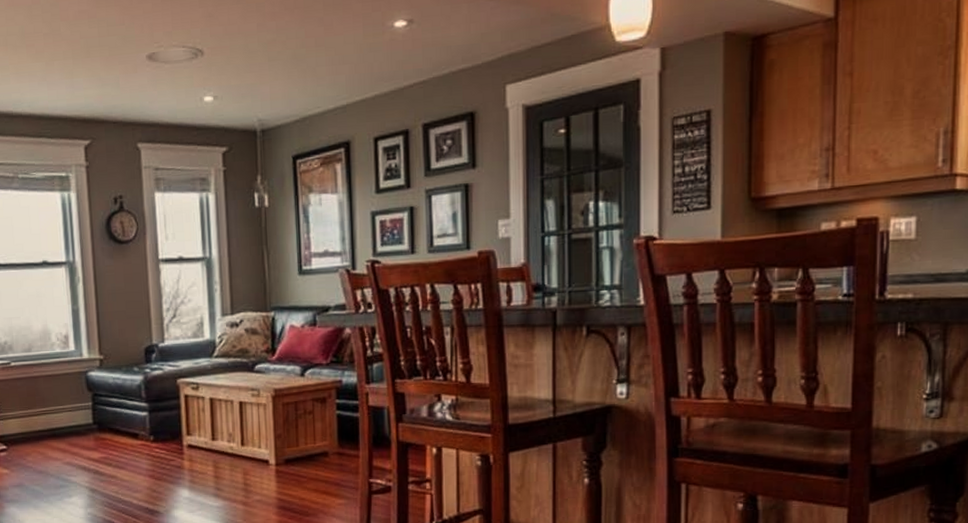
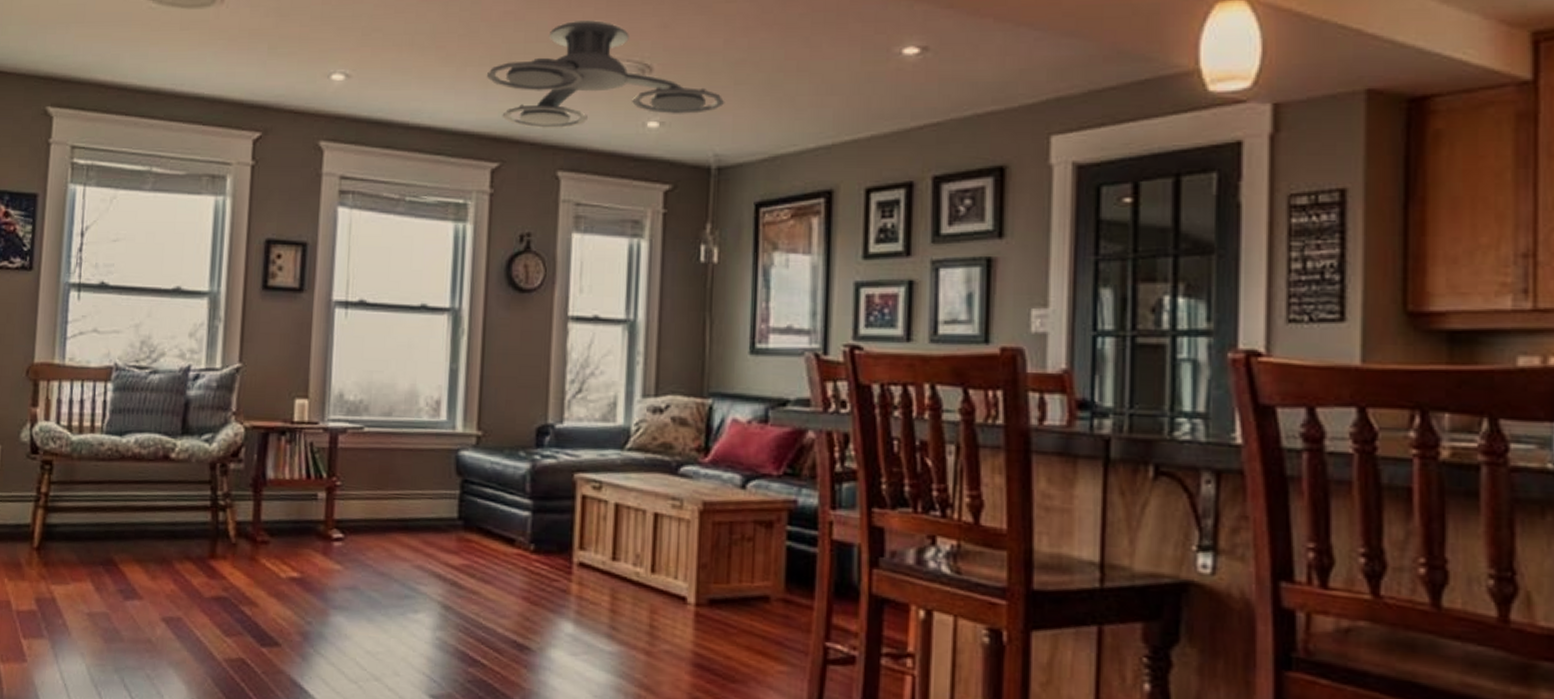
ceiling fan: none [70,13,263,109] -> present [486,19,725,130]

